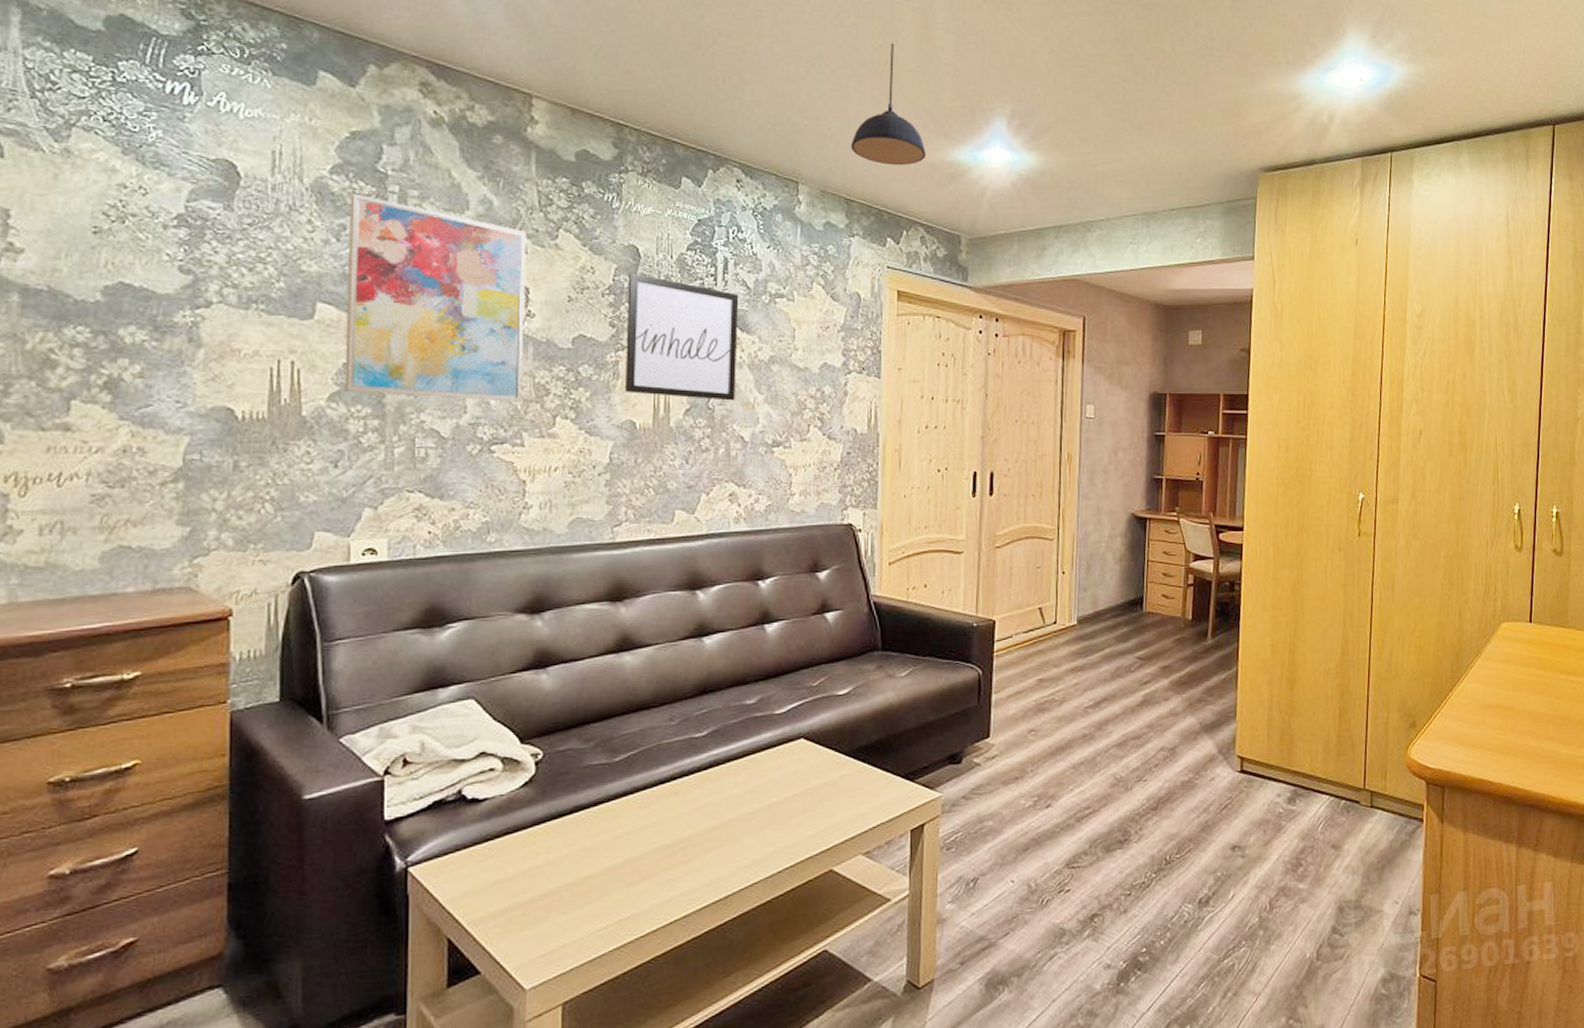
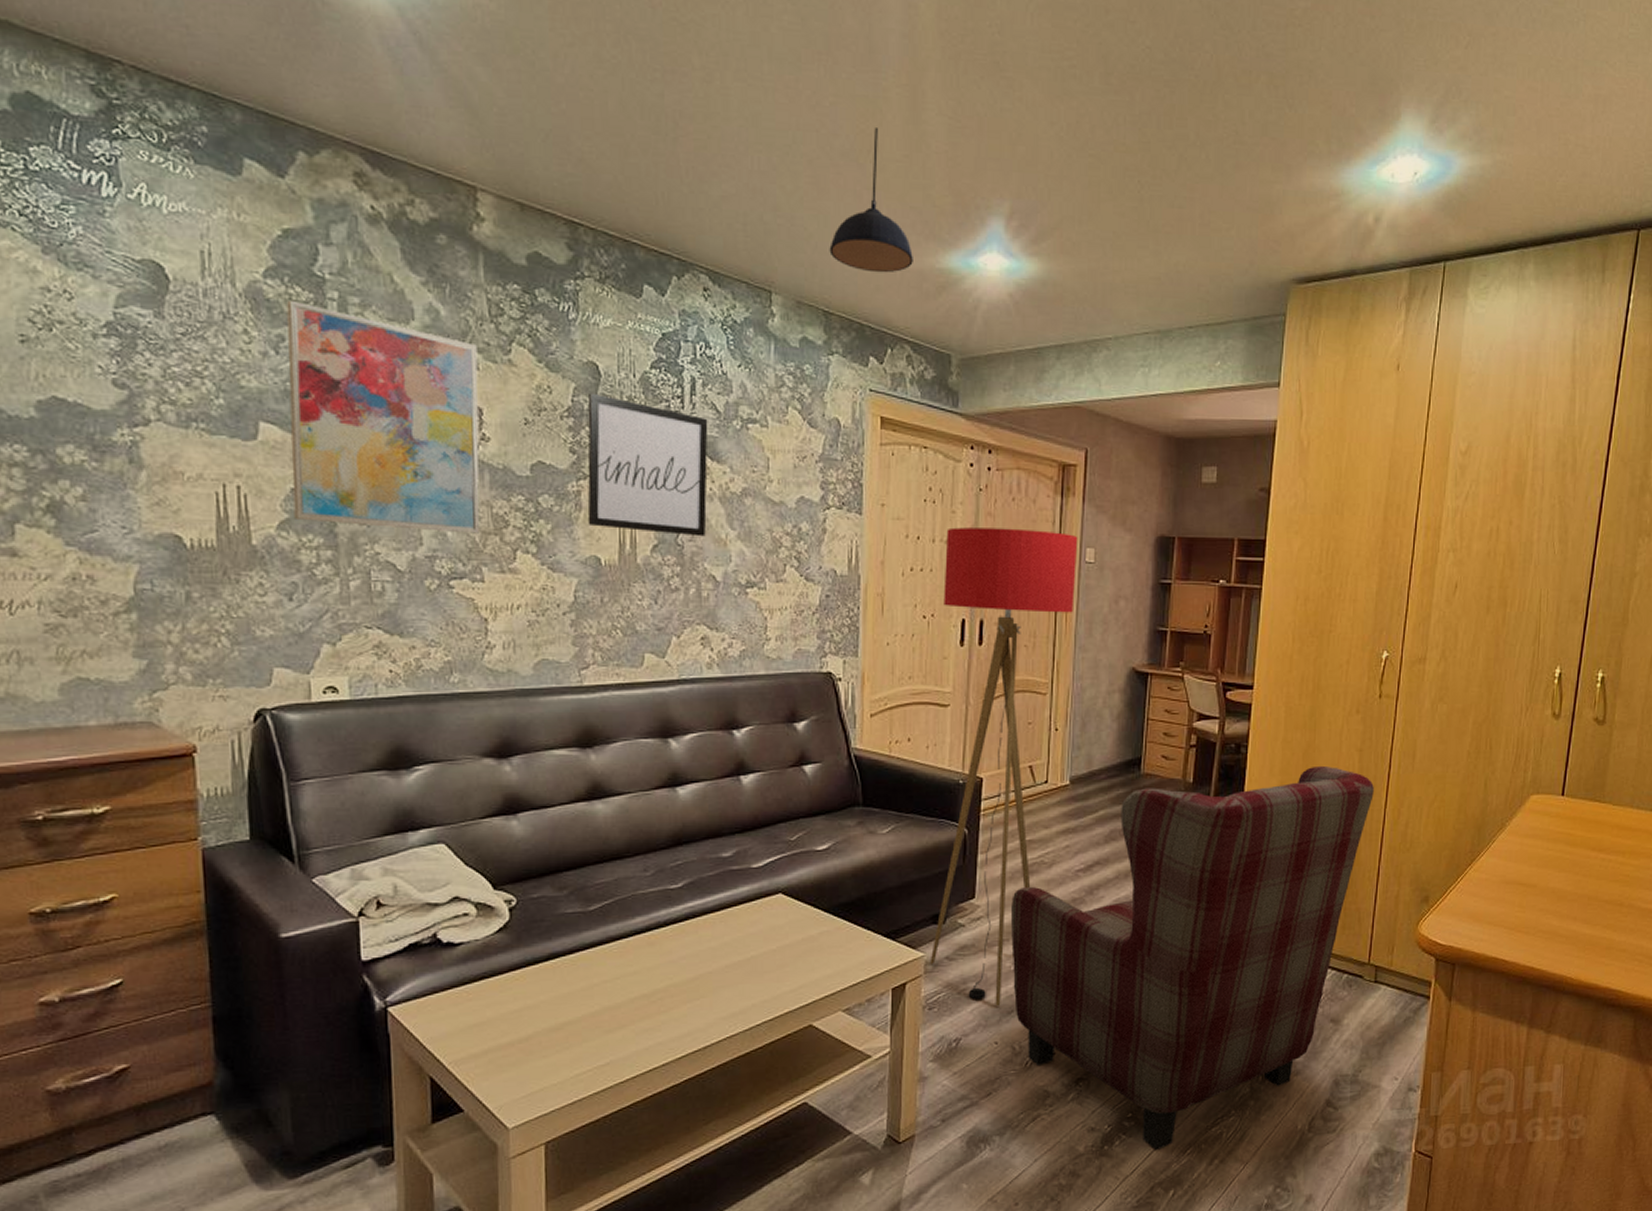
floor lamp: none [947,388,1079,845] -> present [930,527,1078,1007]
armchair: none [1025,600,1359,985] -> present [1011,765,1374,1150]

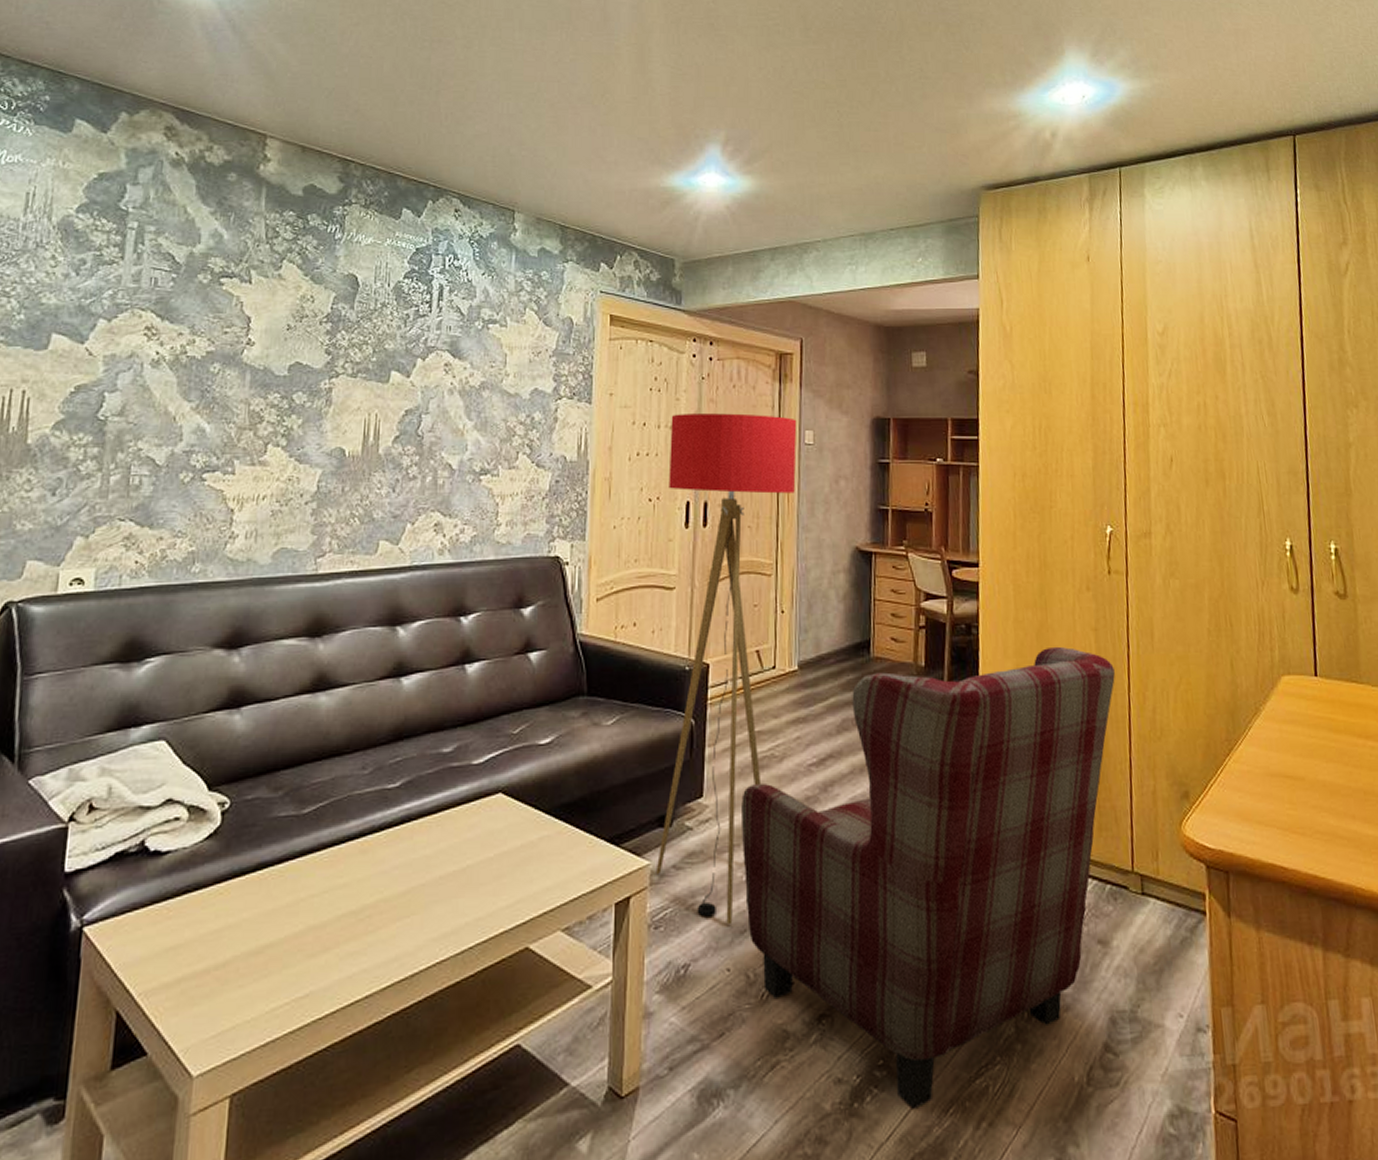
wall art: present [286,300,480,534] -> none [69,230,252,429]
wall art: present [587,392,708,537] -> none [336,301,453,428]
pendant light: present [829,128,913,273] -> none [567,77,640,193]

